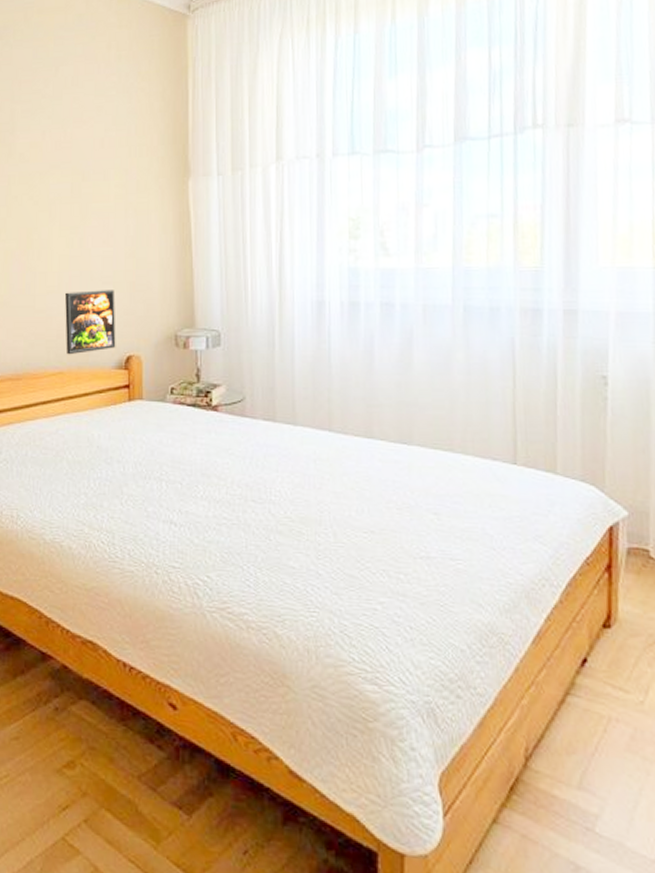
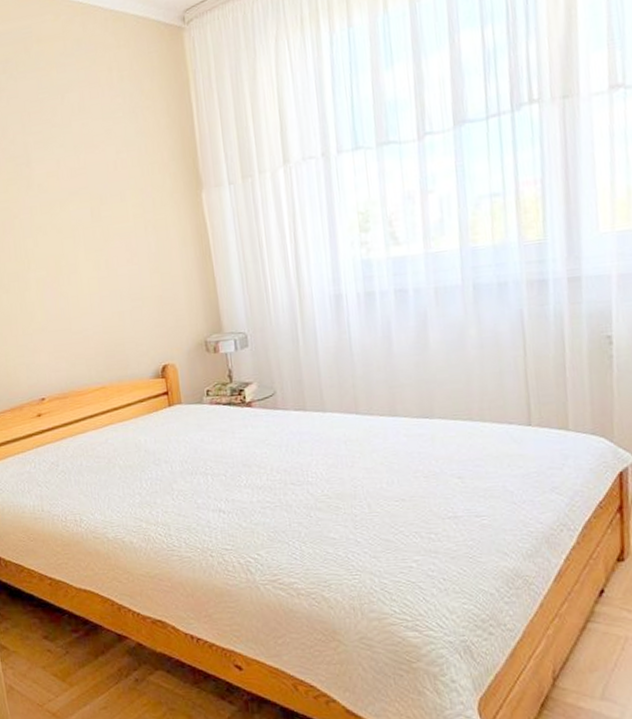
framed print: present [65,290,116,355] -> none [98,305,151,371]

